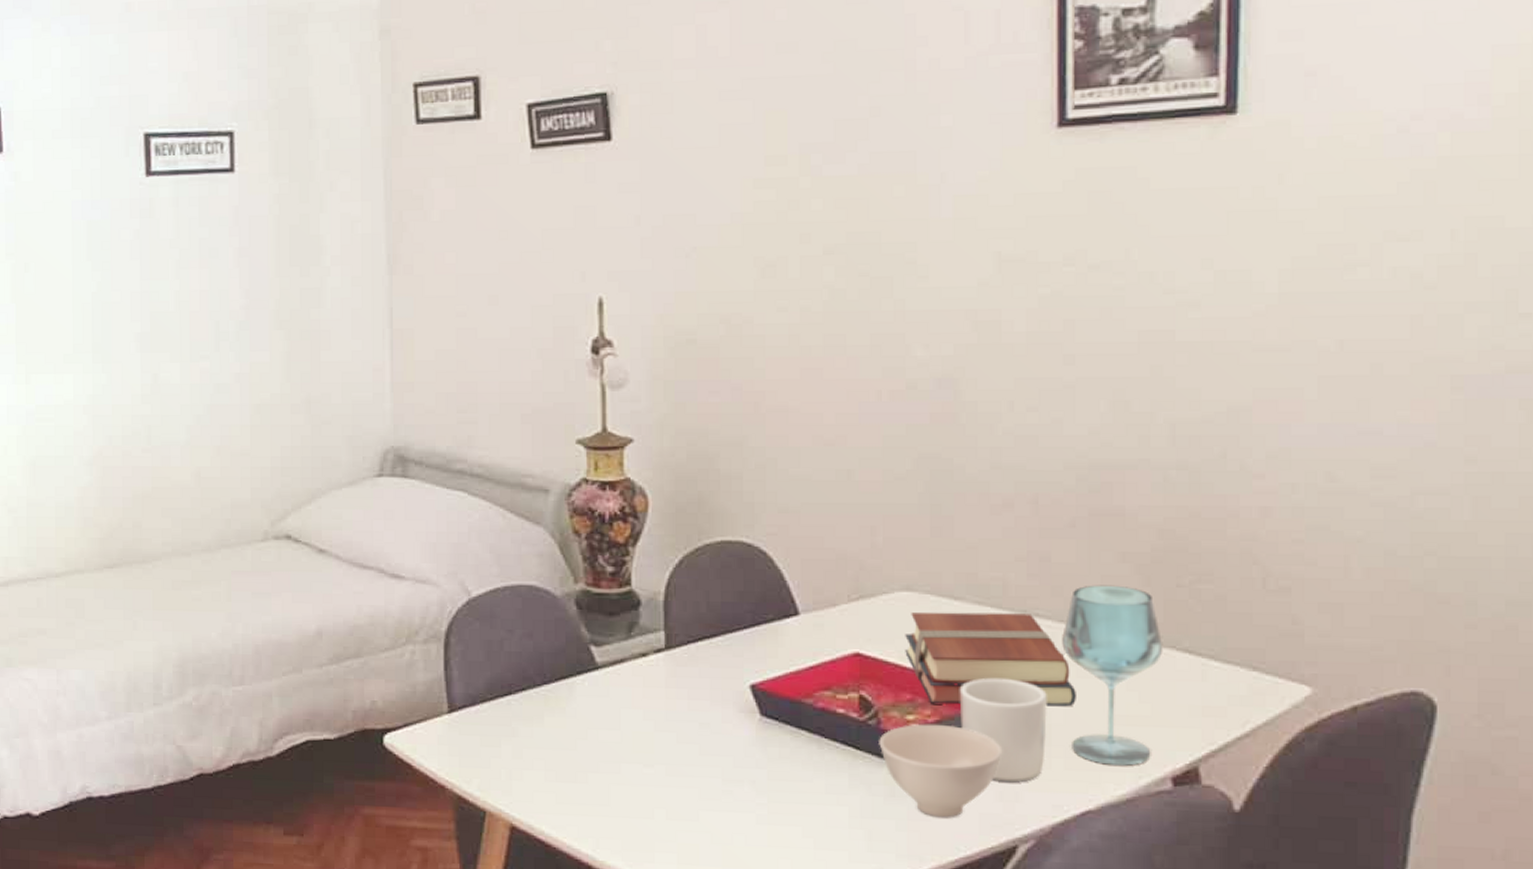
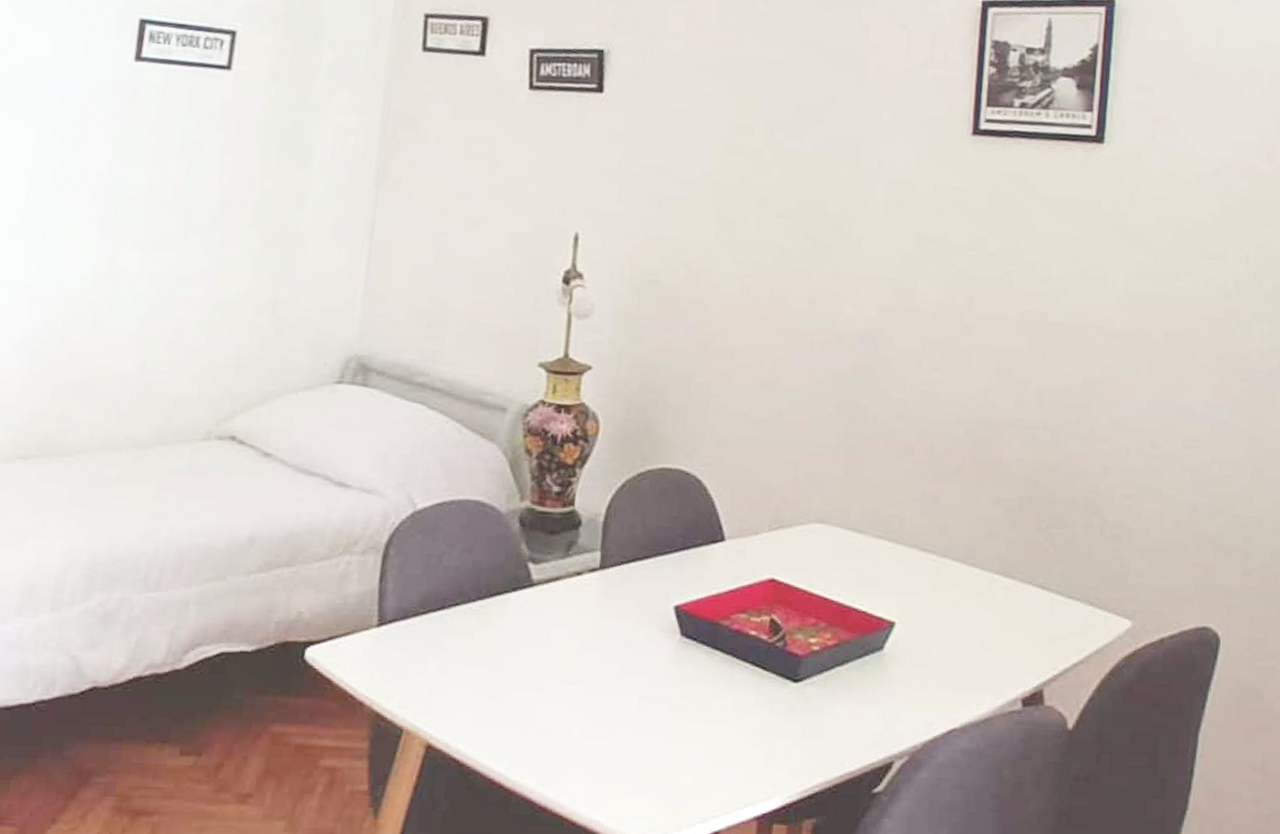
bowl: present [879,724,1003,818] -> none [783,646,888,736]
books: present [905,611,1076,707] -> none [813,543,952,634]
mug: present [960,678,1047,783] -> none [854,606,928,703]
wine glass: present [1062,585,1163,766] -> none [943,525,1023,688]

